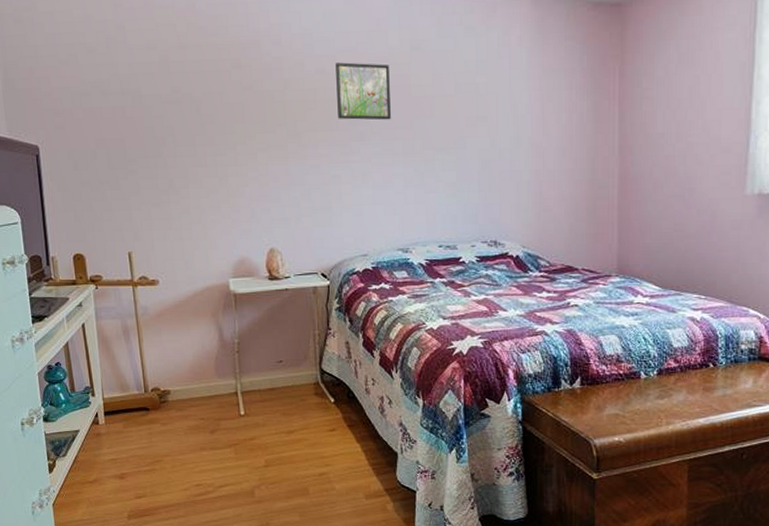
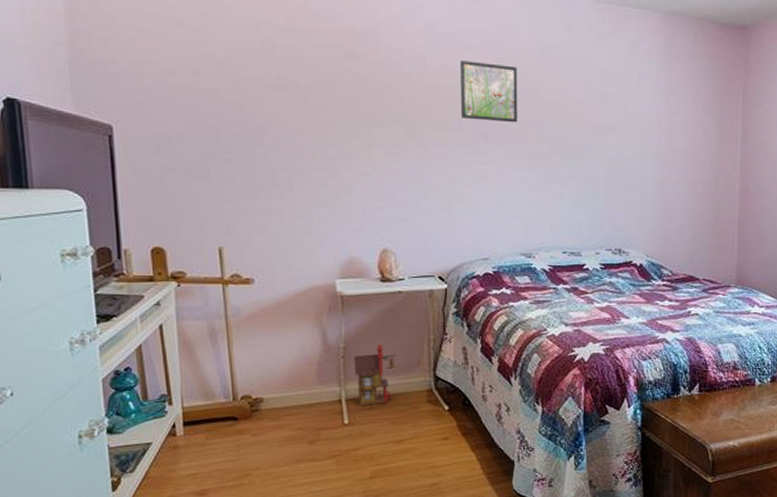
toy house: none [246,339,286,399] -> present [353,344,397,407]

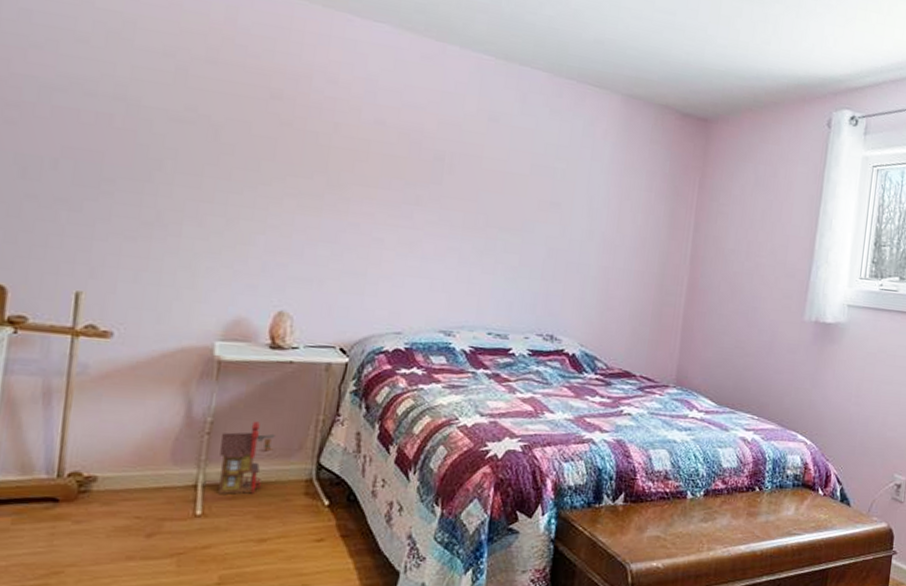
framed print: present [460,60,517,123] -> none [392,117,462,189]

